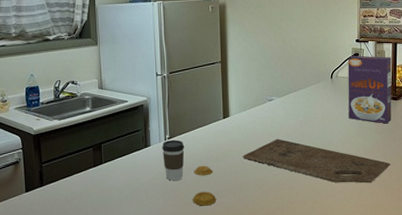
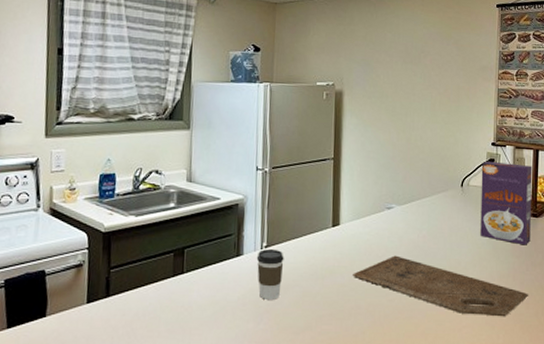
salt shaker: present [193,165,216,206] -> none [290,282,318,334]

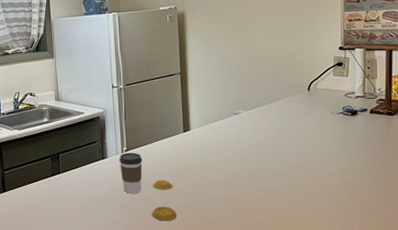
salt shaker: none [290,282,318,334] -> present [152,179,177,221]
cutting board: present [353,255,529,317] -> none [205,155,385,208]
cereal box: present [480,161,532,246] -> none [329,64,386,142]

